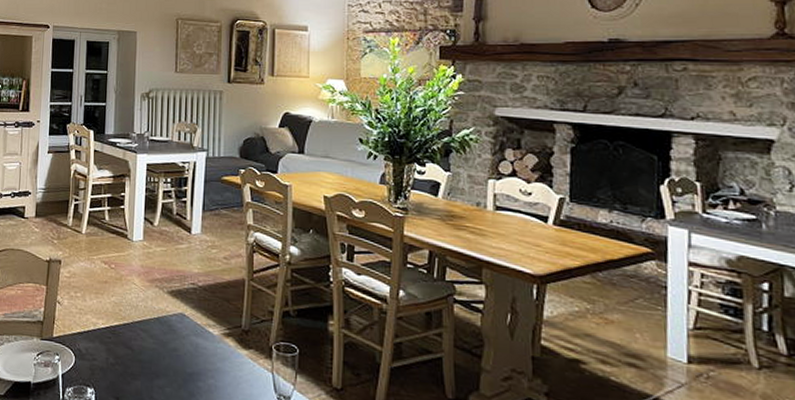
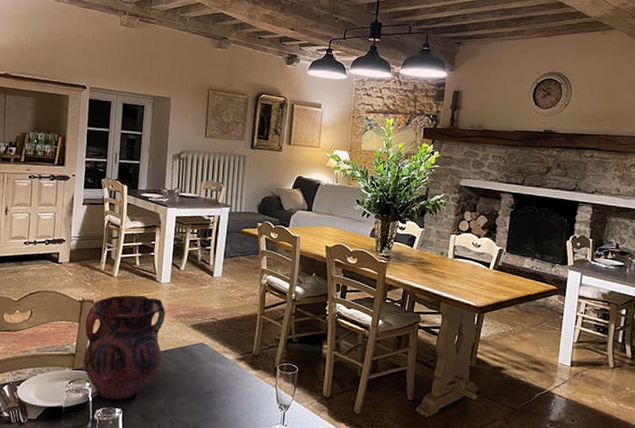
vase: none [51,254,140,378] -> present [83,295,166,400]

